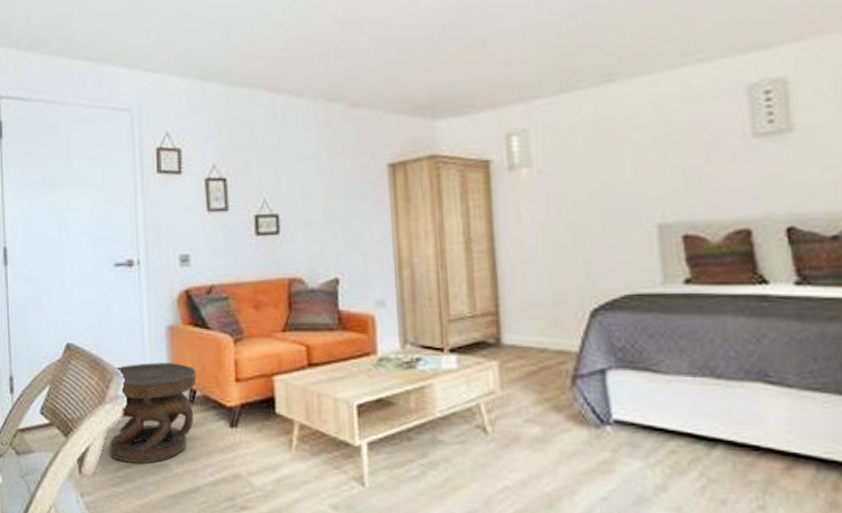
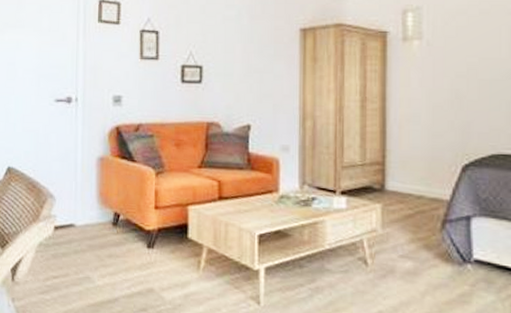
carved stool: present [110,362,197,465] -> none [40,188,121,276]

